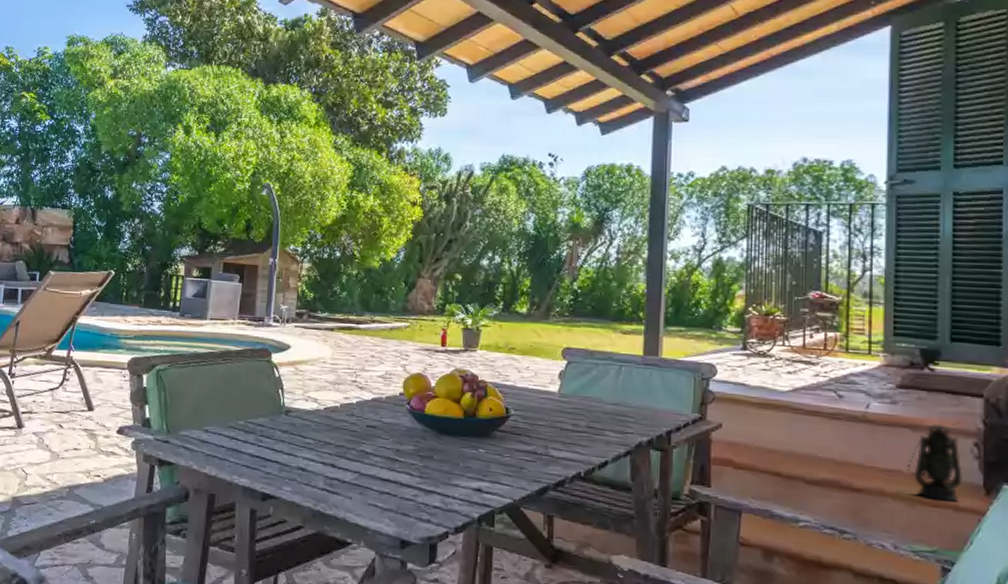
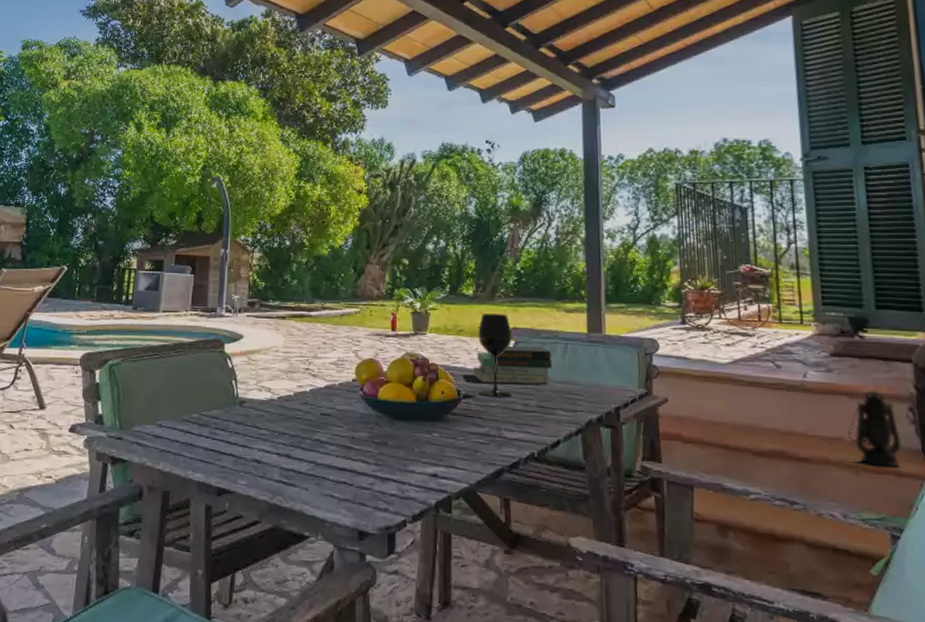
books: none [523,366,605,406] -> present [473,346,553,384]
wineglass: none [528,332,565,417] -> present [478,314,513,398]

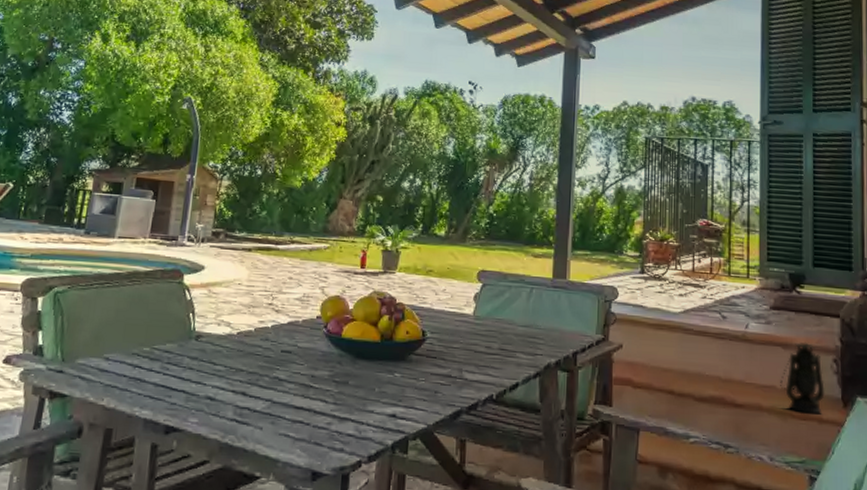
books: present [473,346,553,384] -> none [439,288,517,328]
wineglass: present [478,314,513,398] -> none [443,255,480,339]

